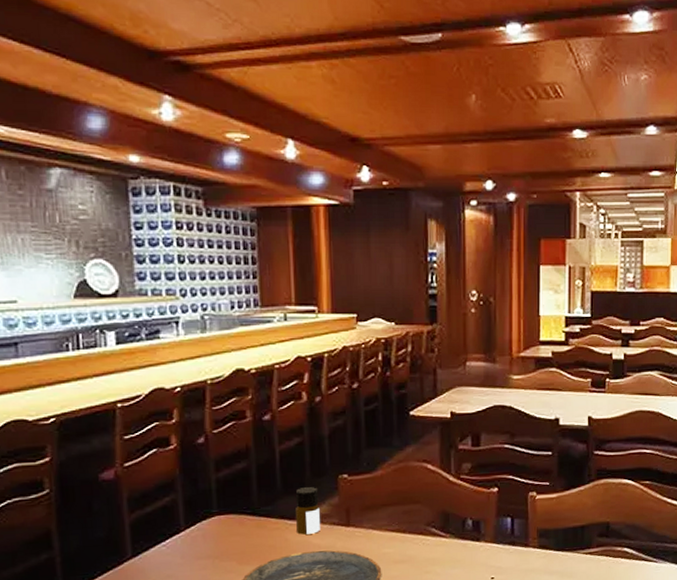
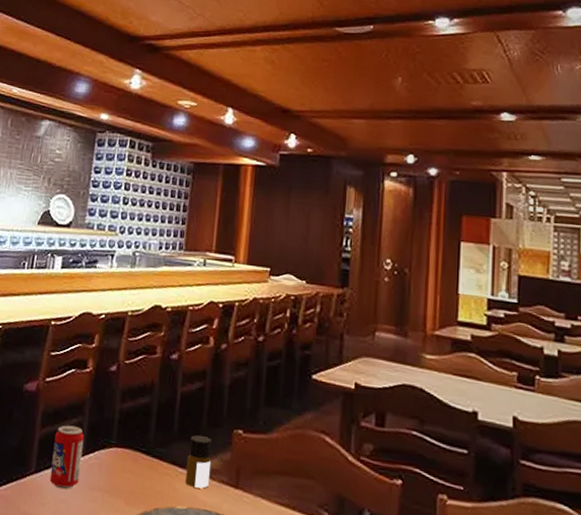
beverage can: none [147,504,184,566] -> present [49,425,84,489]

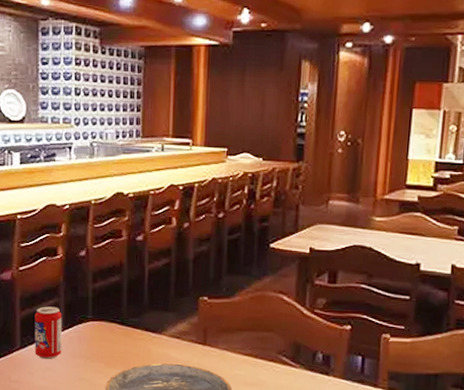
bottle: present [185,435,212,489] -> none [158,305,180,348]

